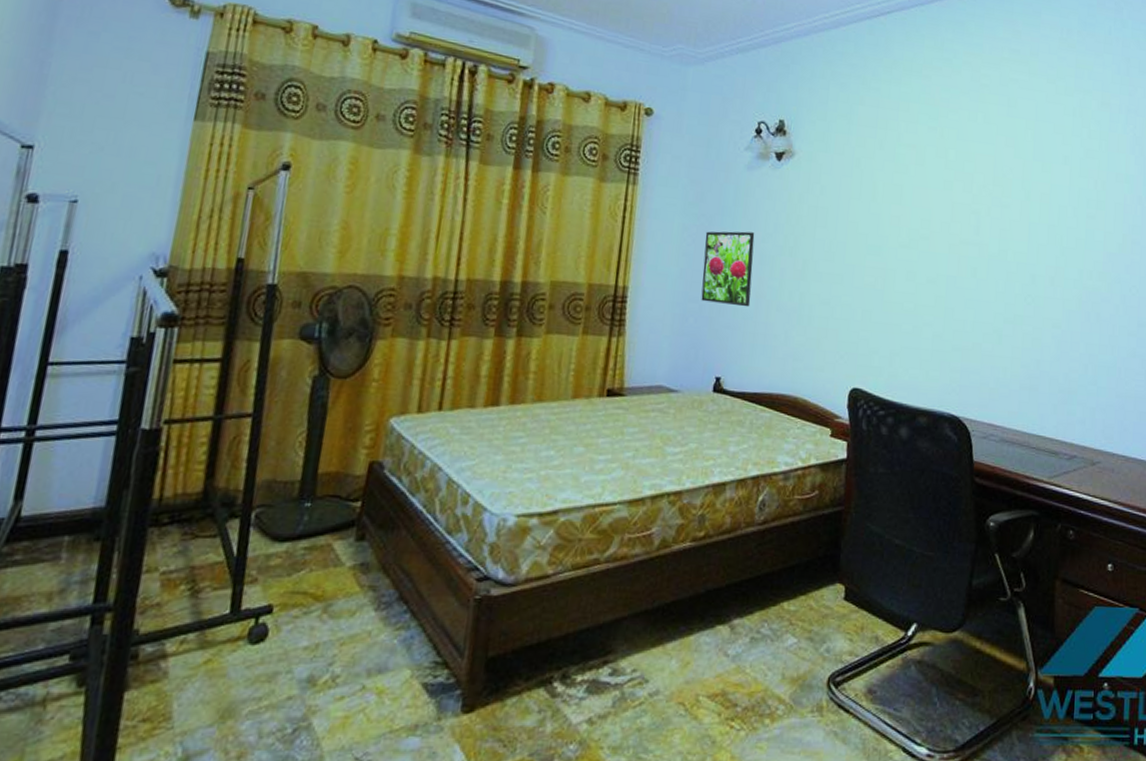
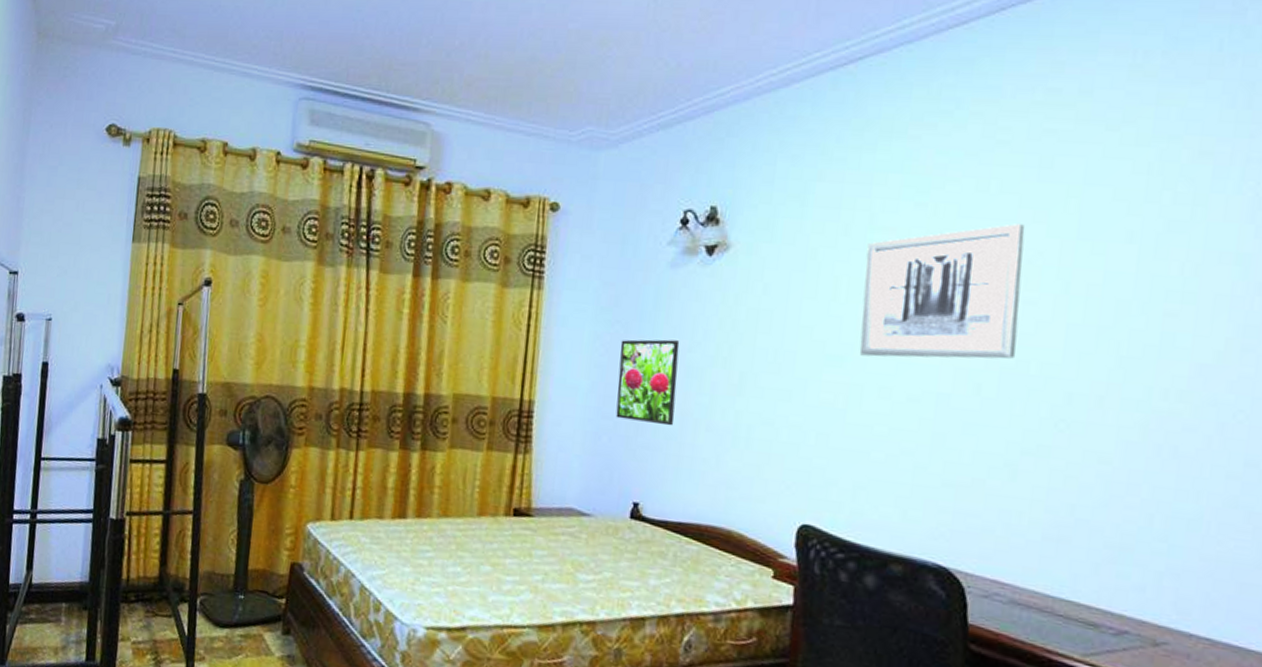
wall art: none [892,146,1001,249] -> present [859,224,1026,359]

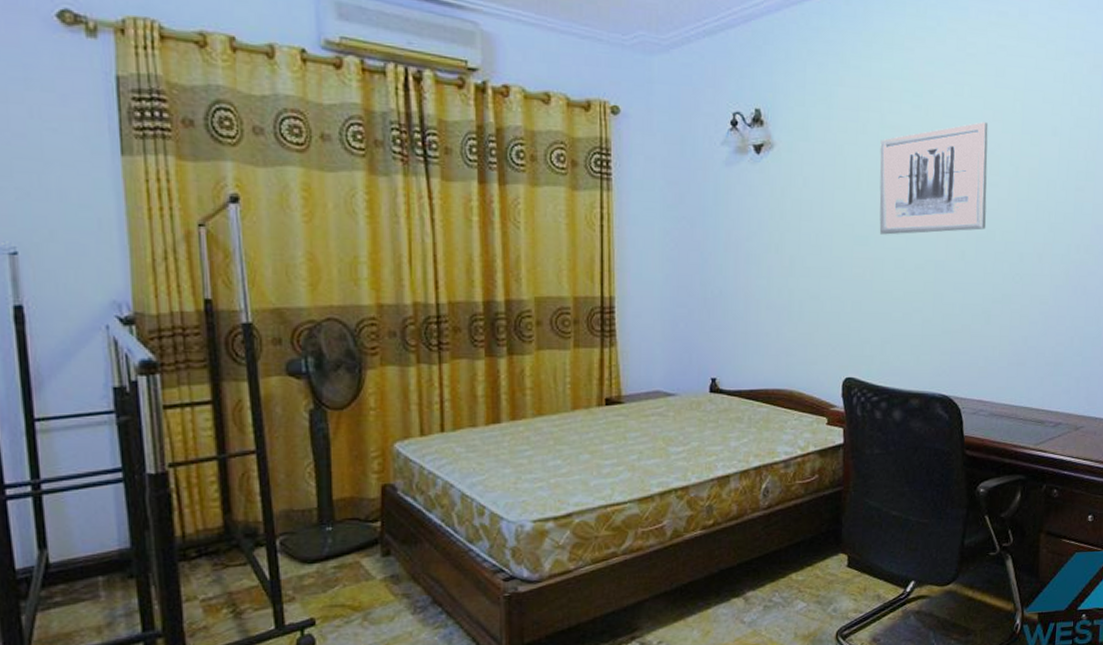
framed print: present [616,339,680,426] -> none [688,231,740,308]

